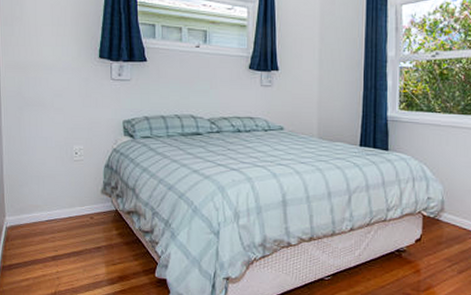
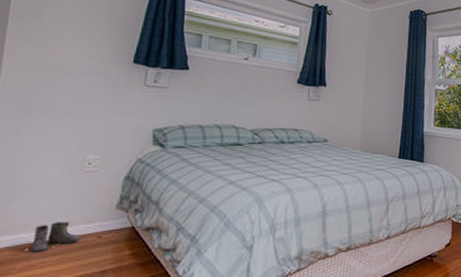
boots: none [42,204,77,230] -> present [29,222,79,254]

